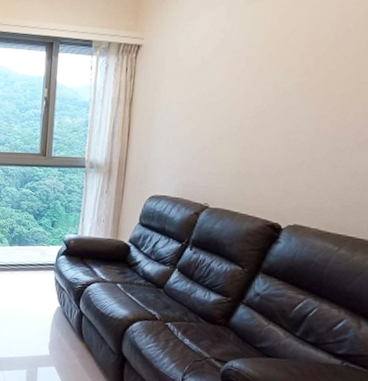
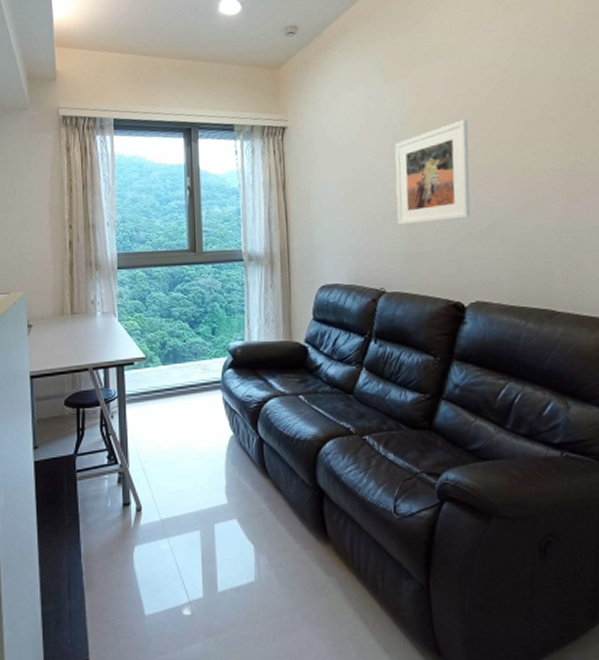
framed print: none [232,45,328,148] -> present [395,120,471,225]

